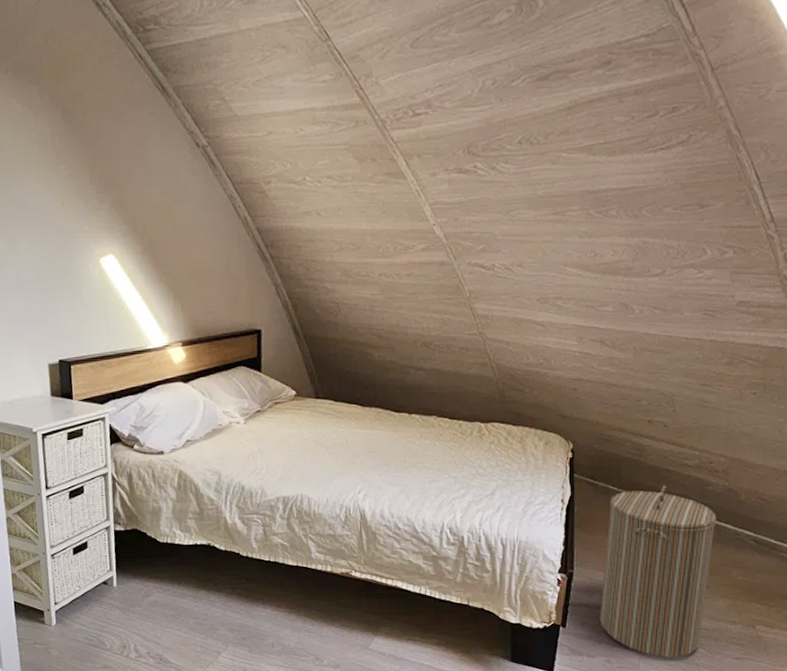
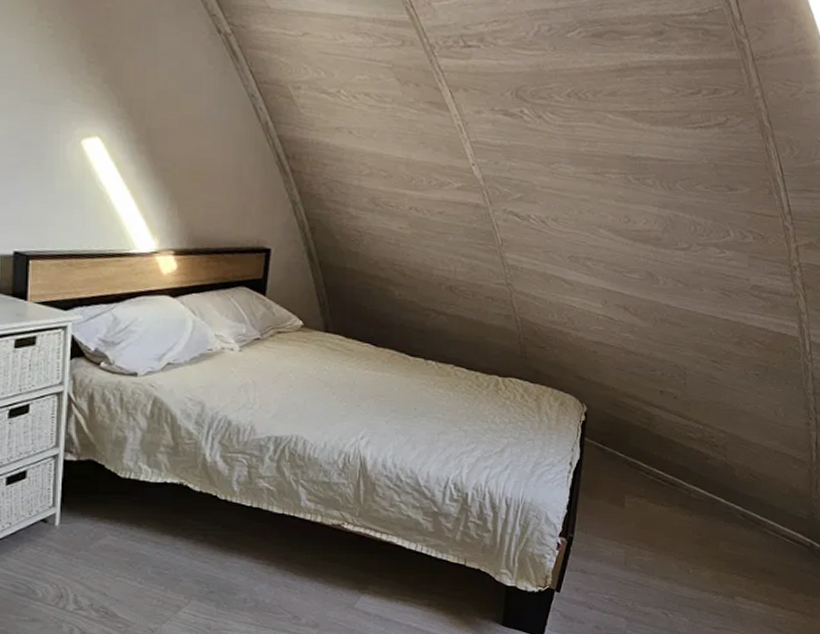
laundry hamper: present [600,485,717,657] -> none [593,455,712,625]

